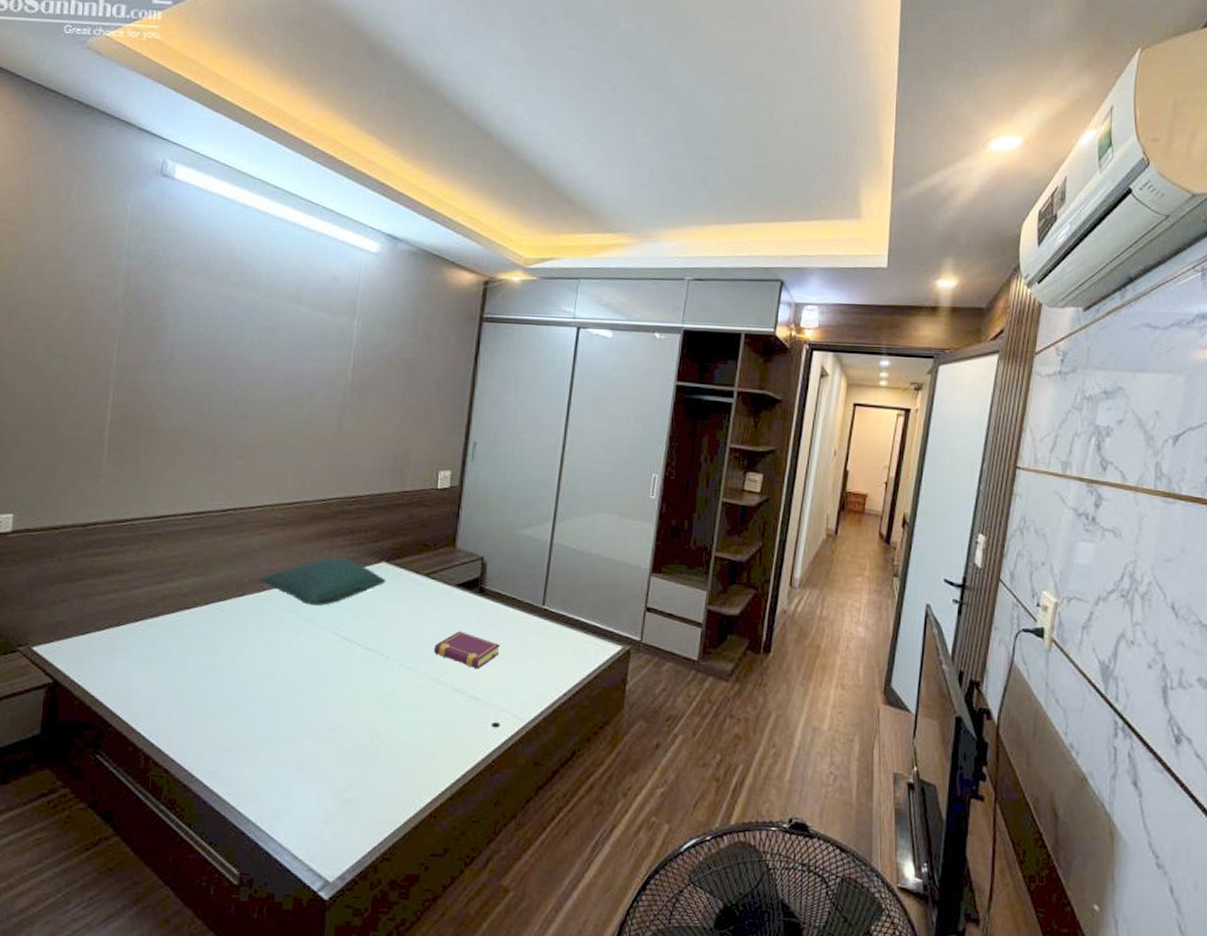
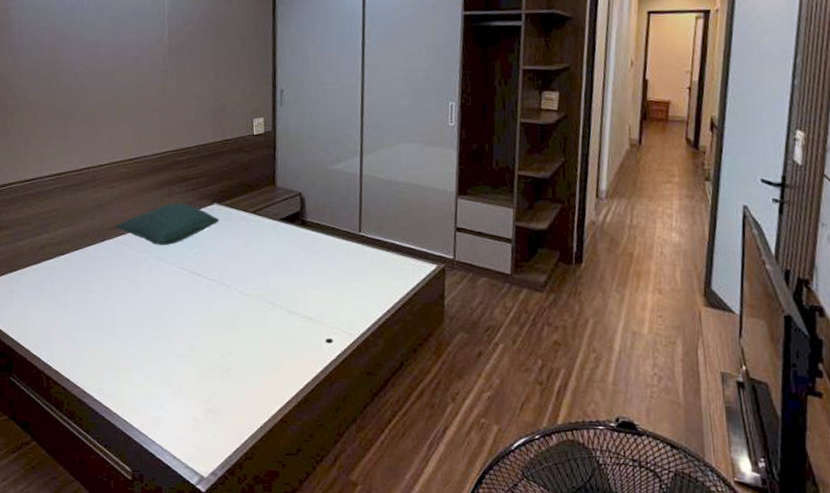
book: present [434,631,500,669] -> none [268,260,326,293]

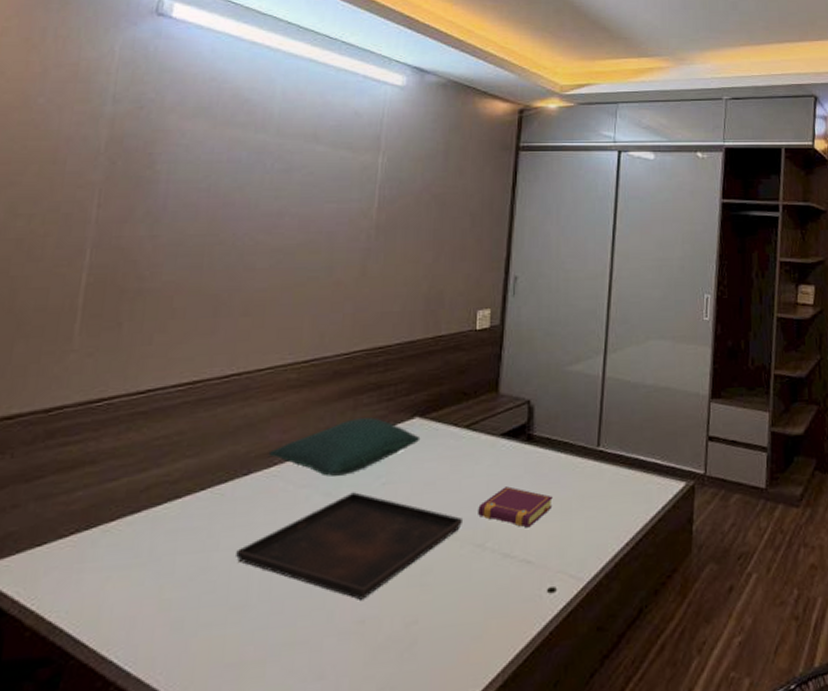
serving tray: none [104,258,258,334] -> present [236,492,464,600]
book: none [268,260,326,293] -> present [478,486,553,528]

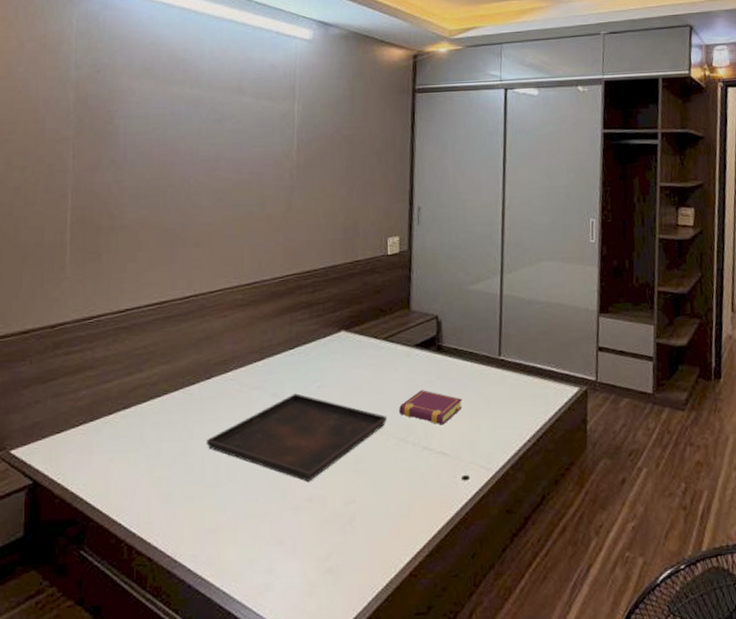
pillow: present [268,417,421,477] -> none [224,331,347,380]

